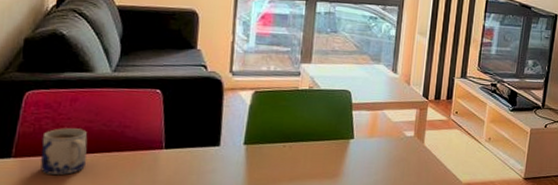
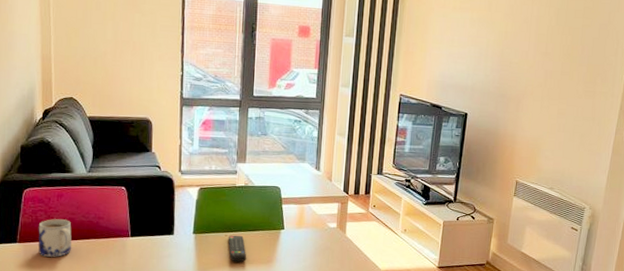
remote control: none [286,145,309,177] -> present [228,235,247,263]

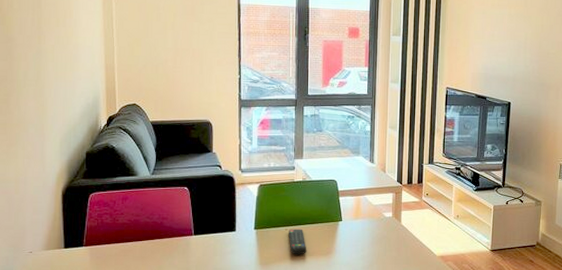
mug: present [37,219,72,257] -> none [103,221,137,259]

